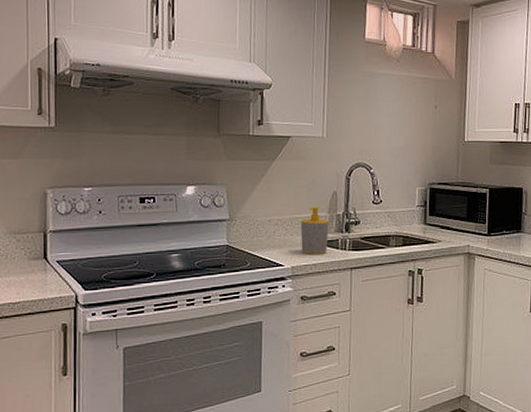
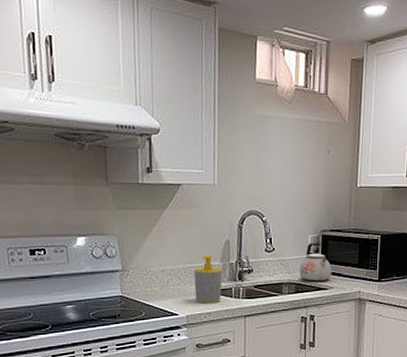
kettle: none [407,195,440,235] -> present [299,243,332,282]

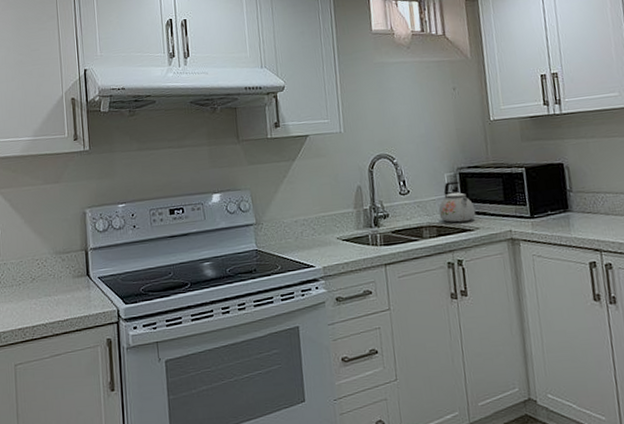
soap bottle: present [194,255,222,303] -> none [327,202,358,253]

